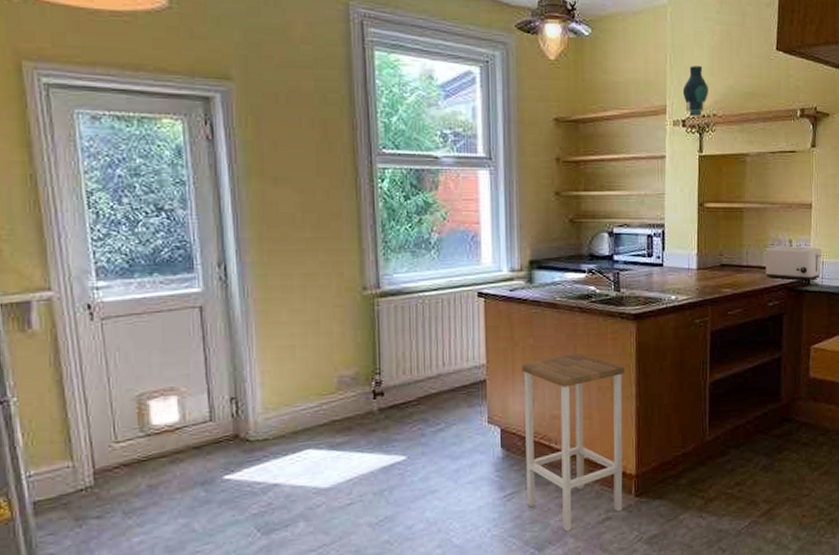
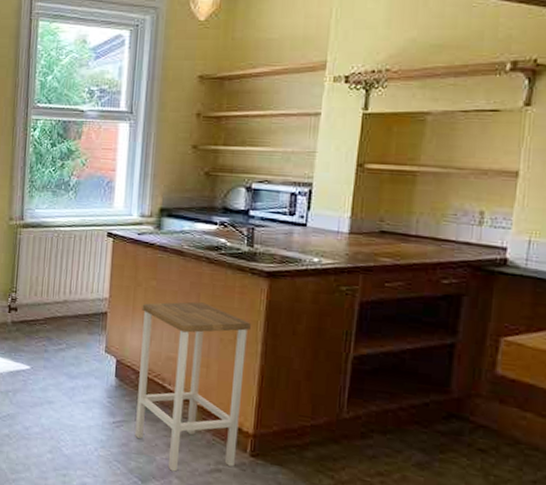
vase: present [682,66,709,116] -> none [348,19,384,72]
toaster: present [765,246,822,280] -> none [441,217,530,261]

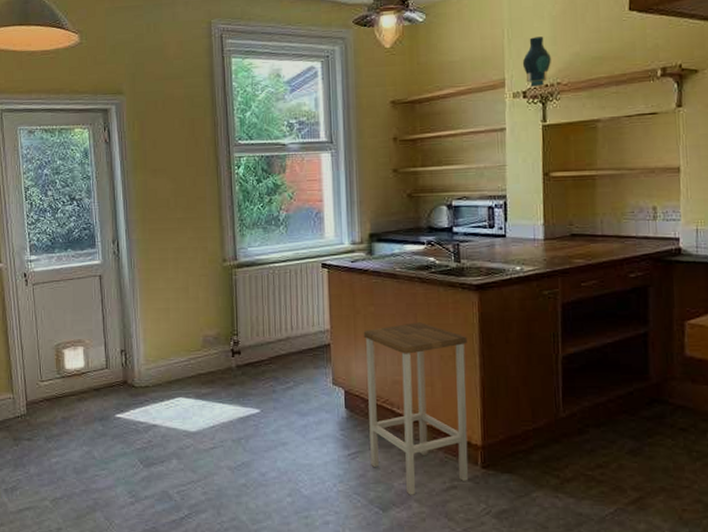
vase: none [348,19,384,72] -> present [522,37,552,87]

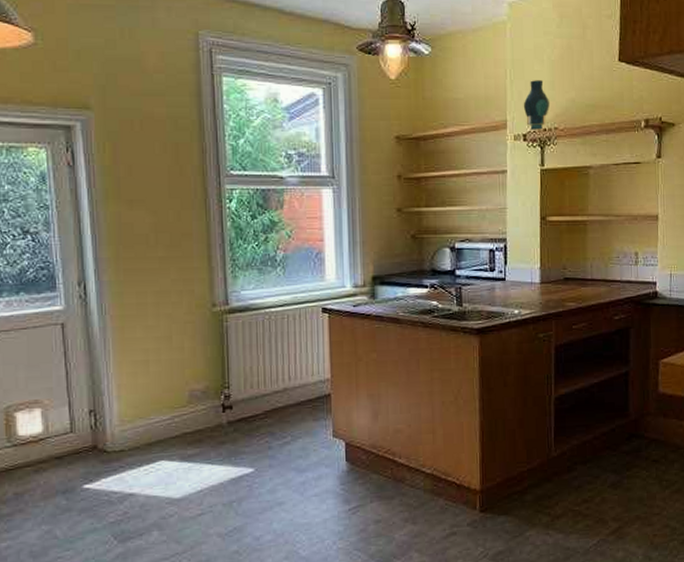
bar stool: present [363,322,469,495] -> none [365,368,468,546]

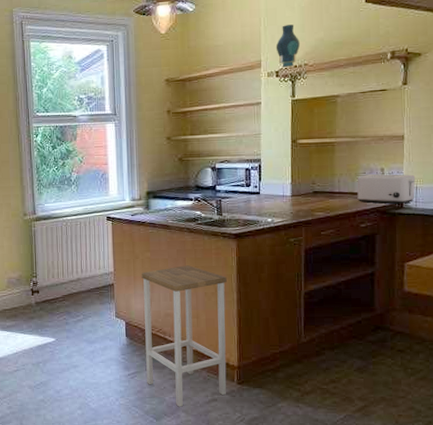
bar stool: none [365,368,468,546] -> present [141,265,227,407]
toaster: none [610,259,670,293] -> present [357,174,416,204]

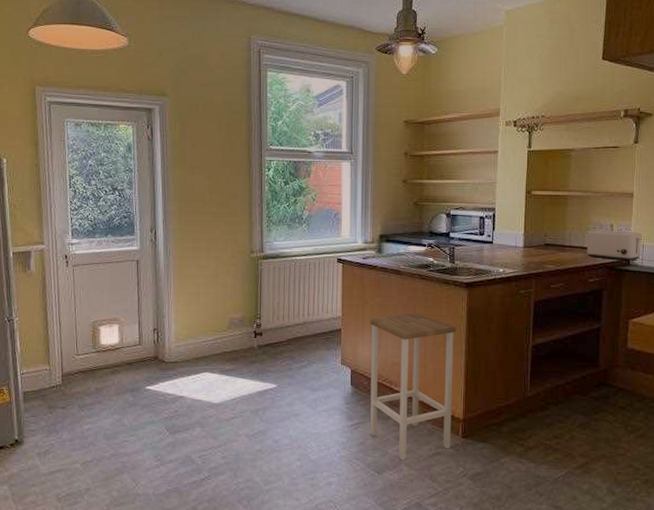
vase: present [275,24,301,67] -> none [515,75,539,117]

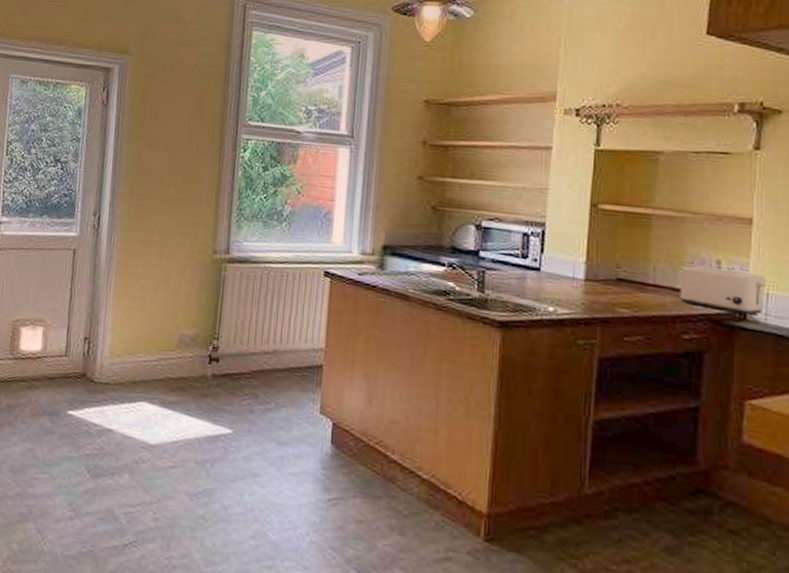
bar stool: present [370,313,456,460] -> none [353,354,483,562]

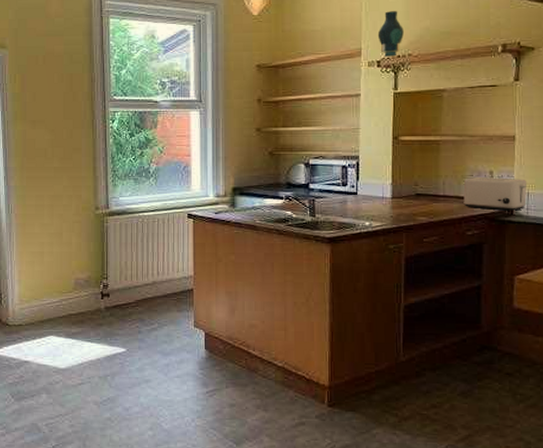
vase: none [578,50,613,106] -> present [377,11,405,57]

